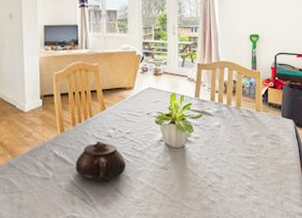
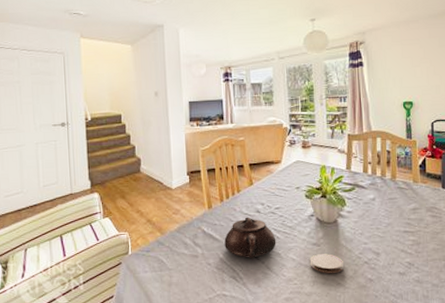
coaster: none [157,177,189,196] -> present [309,254,344,273]

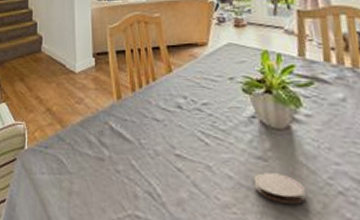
teapot: present [224,217,276,258] -> none [137,113,205,169]

